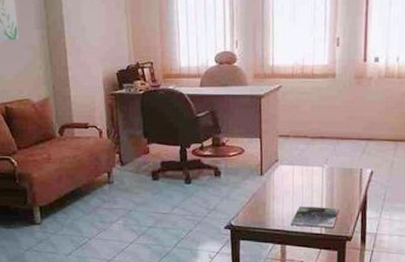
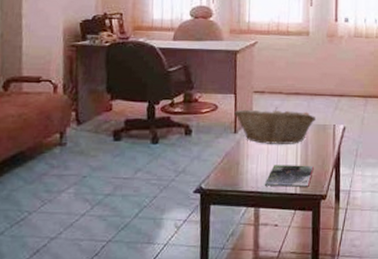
fruit basket: none [259,151,341,188] -> present [233,107,315,145]

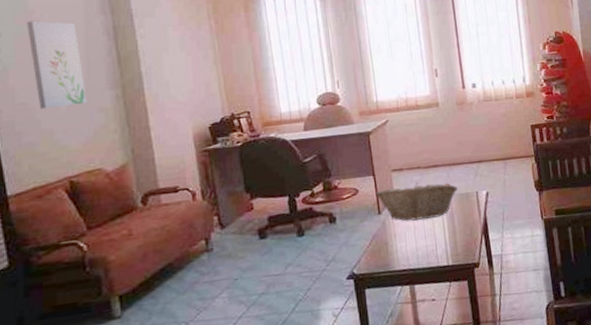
magazine: present [264,165,314,187] -> none [415,235,463,262]

